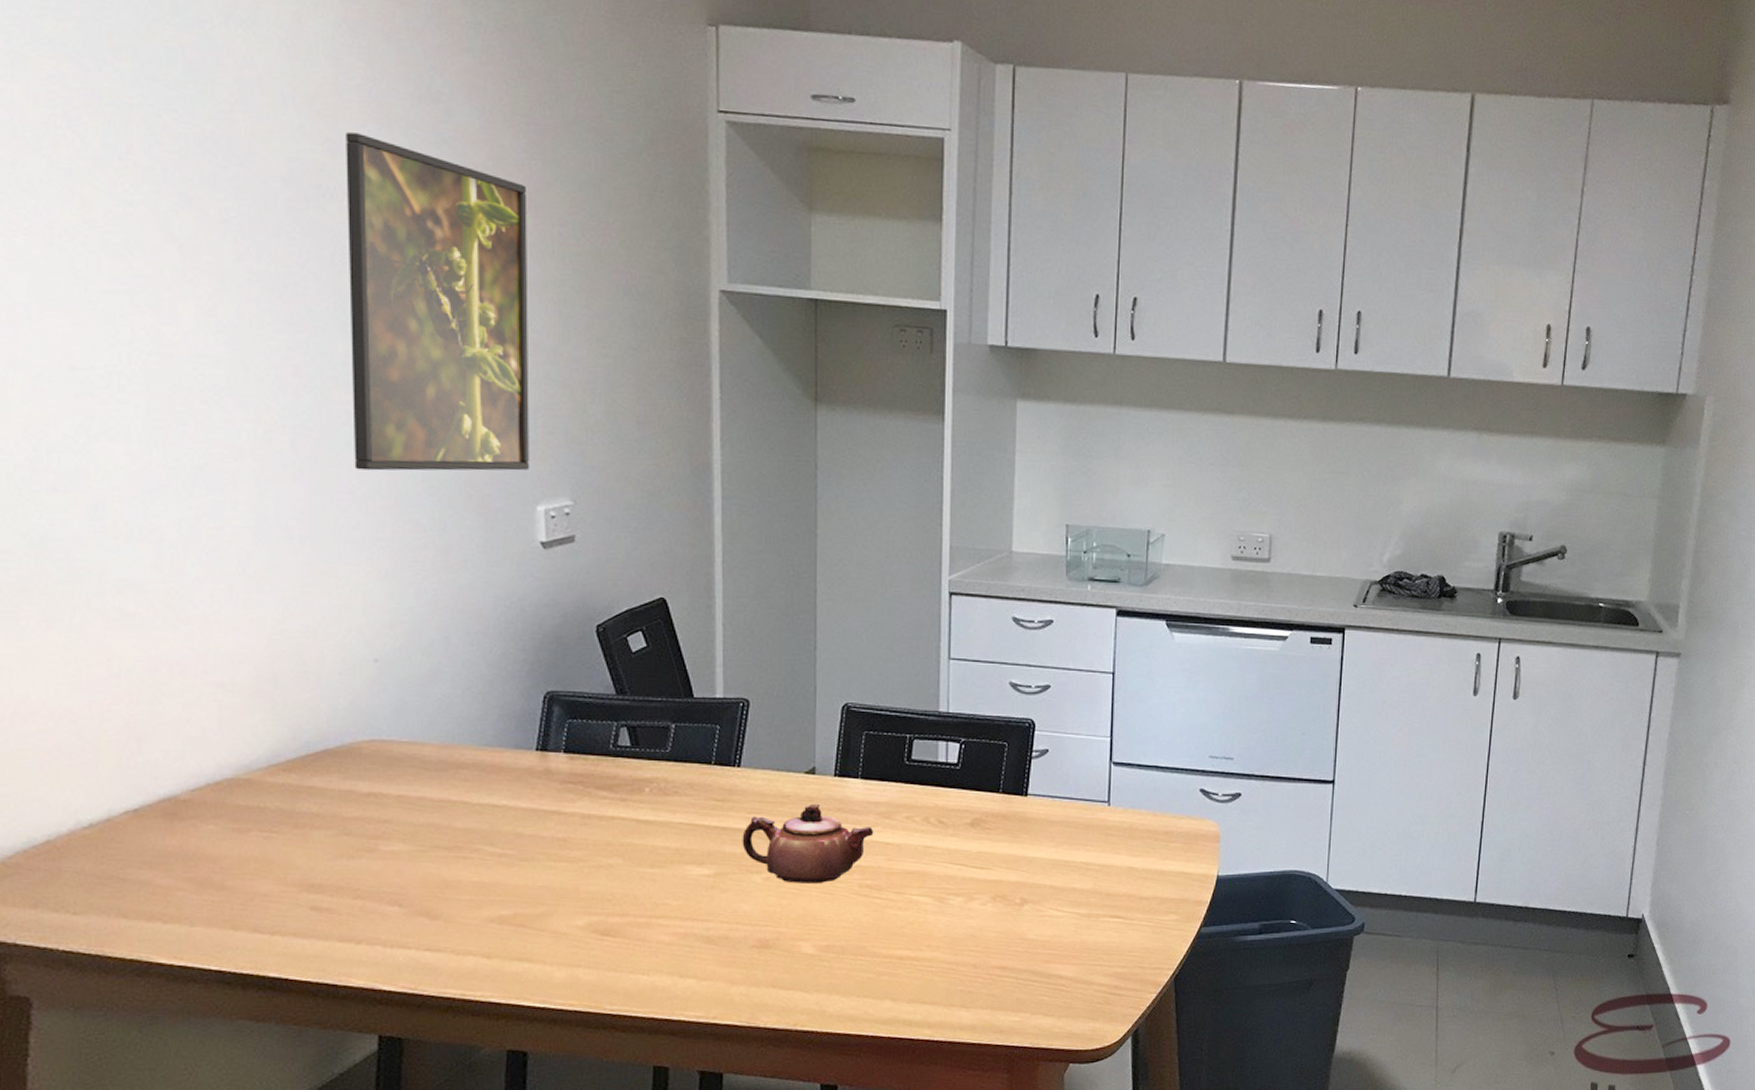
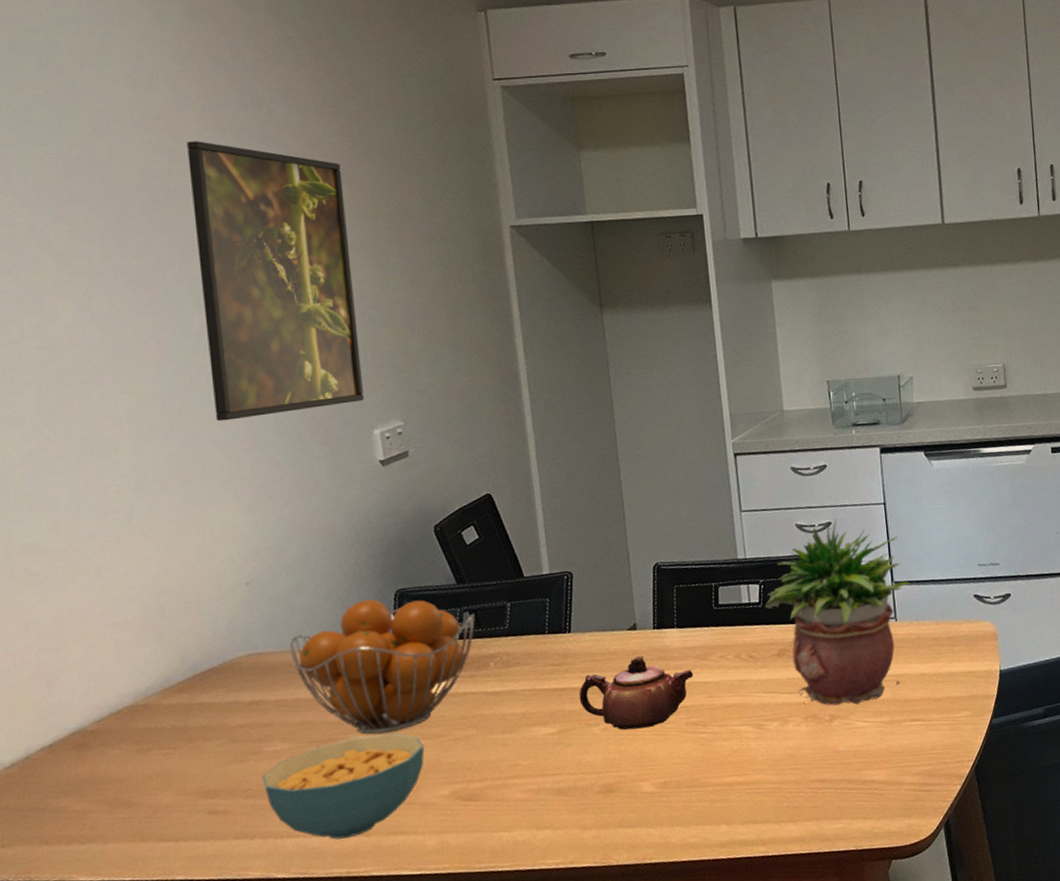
cereal bowl: none [374,849,562,957] -> present [261,733,425,840]
fruit basket: none [419,696,633,849] -> present [290,599,475,735]
potted plant: none [964,682,1129,891] -> present [765,518,909,706]

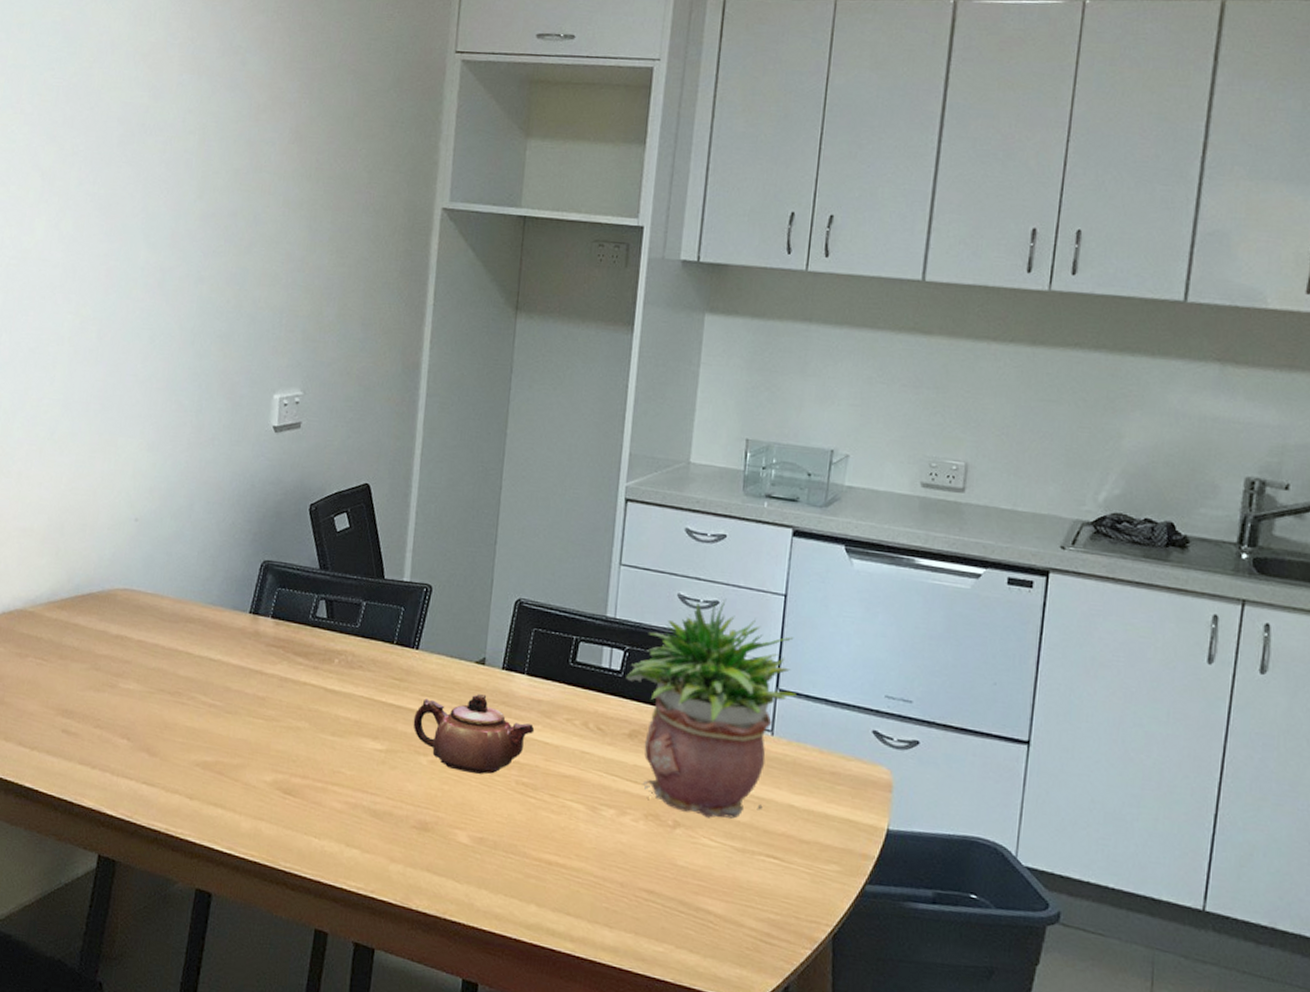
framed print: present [187,141,364,422] -> none [140,81,295,363]
cereal bowl: present [261,733,425,840] -> none [112,696,259,797]
fruit basket: present [290,599,475,735] -> none [159,562,330,703]

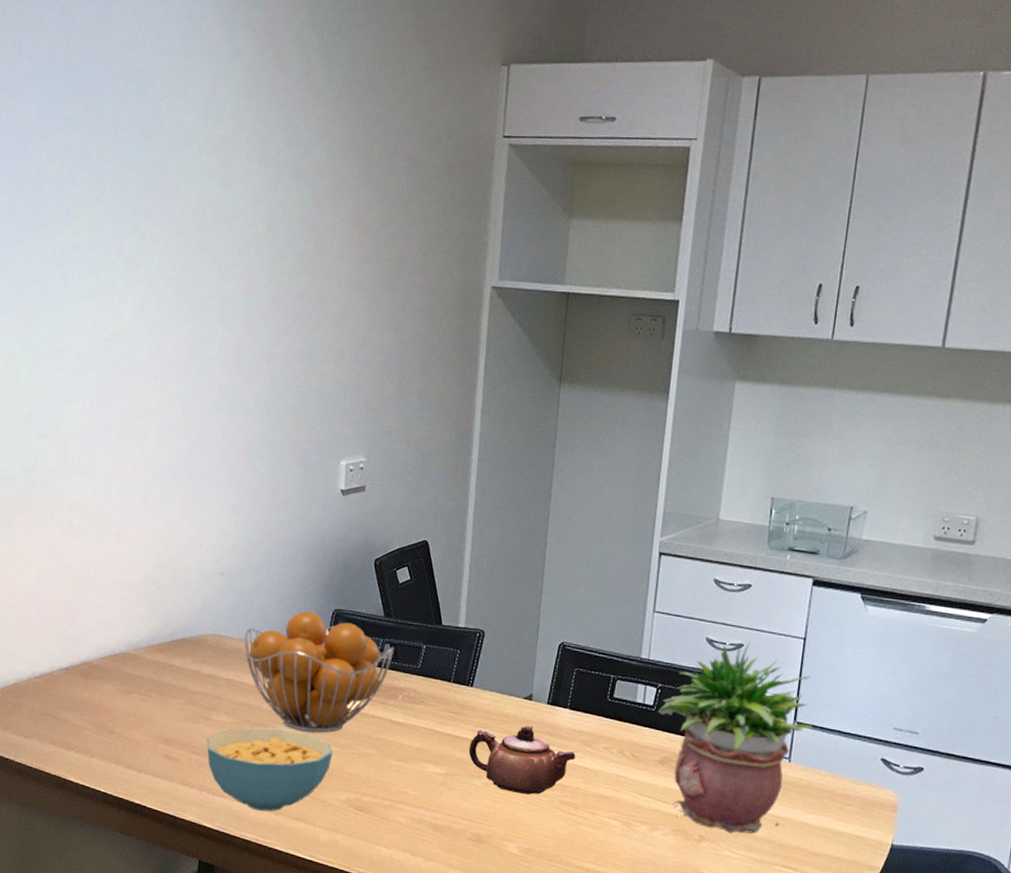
cereal bowl: none [112,696,259,797] -> present [206,727,333,812]
fruit basket: none [159,562,330,703] -> present [244,611,394,733]

